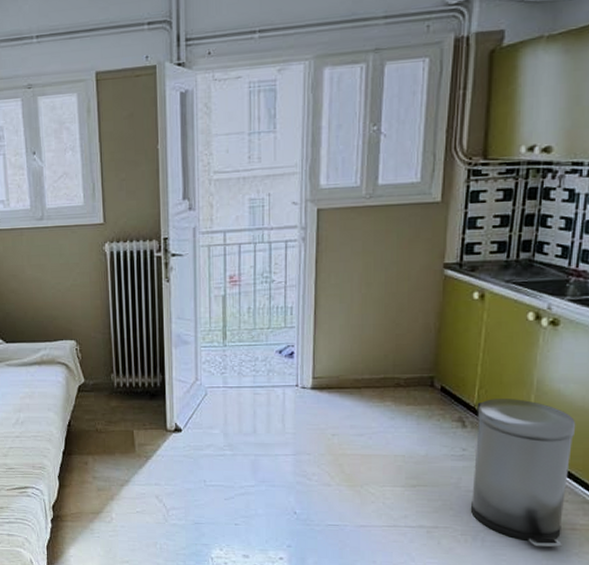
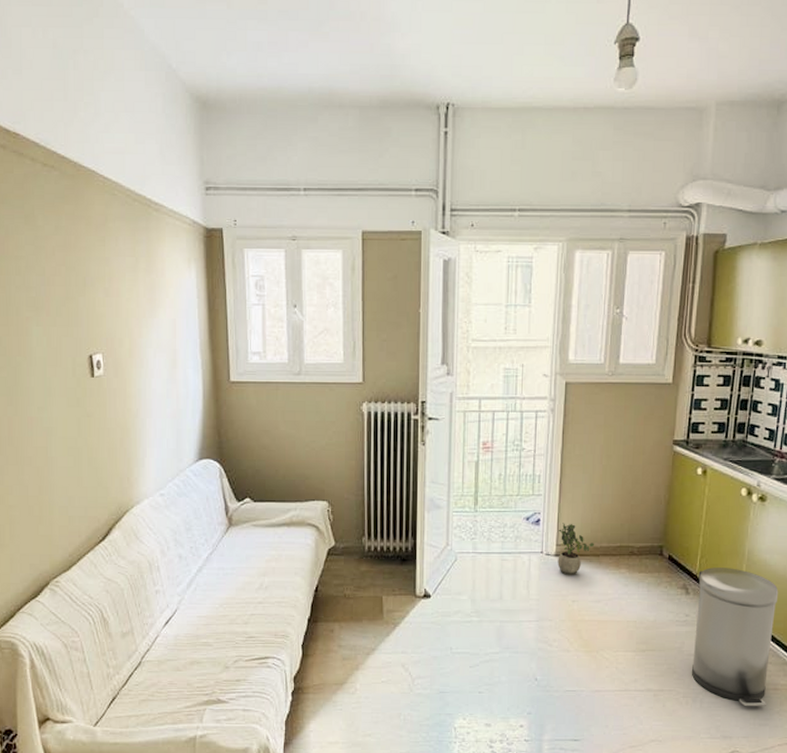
potted plant: none [314,355,356,408] -> present [557,523,595,575]

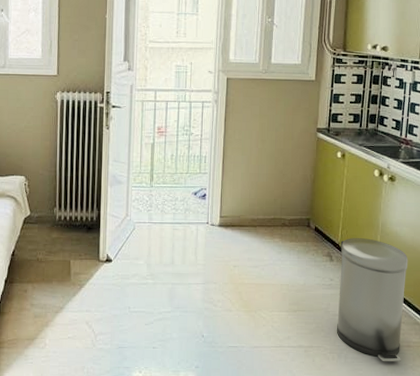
potted plant: present [557,523,595,575] -> none [221,197,253,243]

